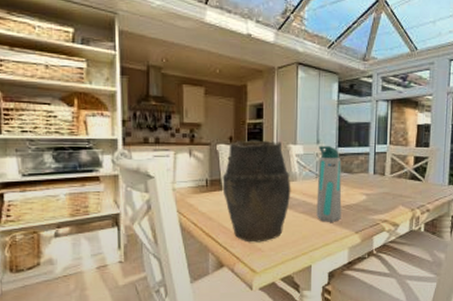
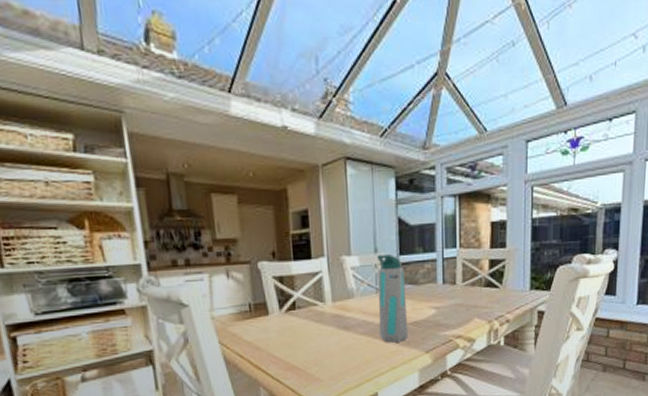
vase: present [222,140,291,243] -> none [267,253,349,372]

